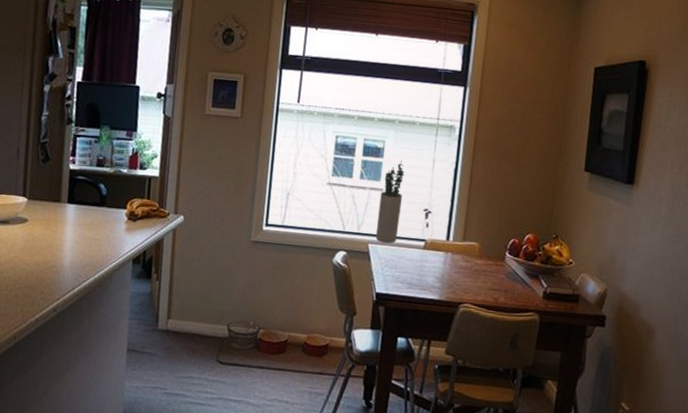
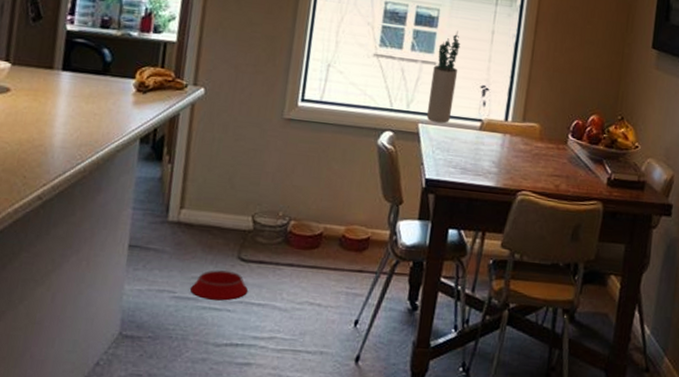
pet bowl: none [179,371,227,397] -> present [190,270,249,301]

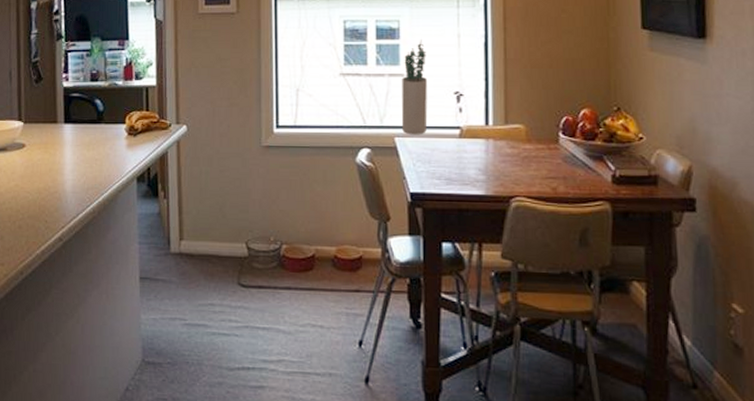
pet bowl: present [190,270,249,301] -> none [199,297,252,326]

